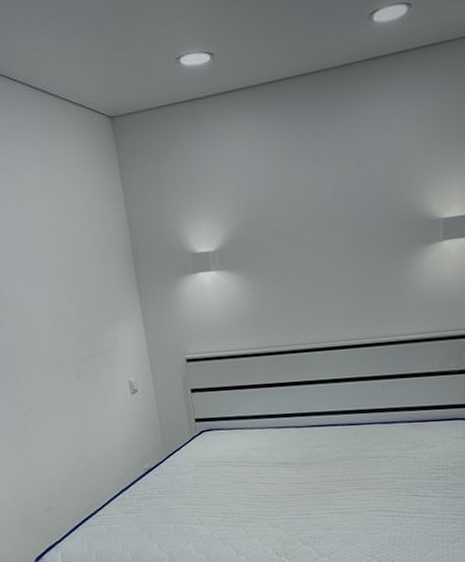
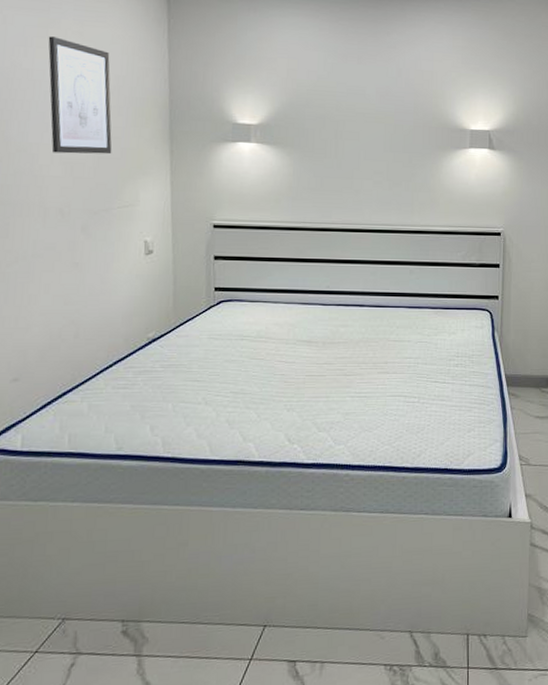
wall art: none [18,194,89,309] -> present [48,36,112,155]

